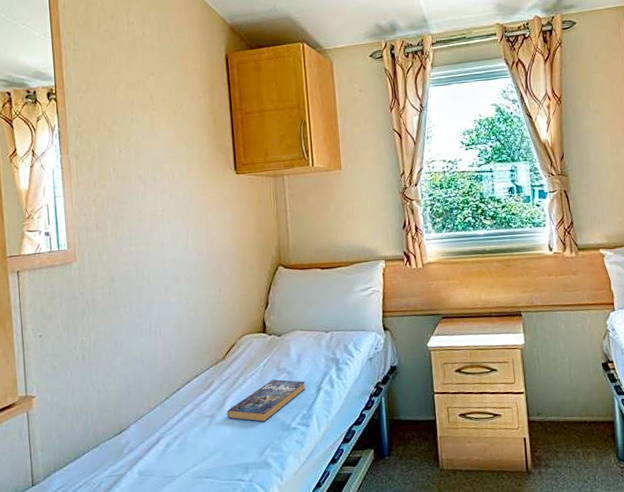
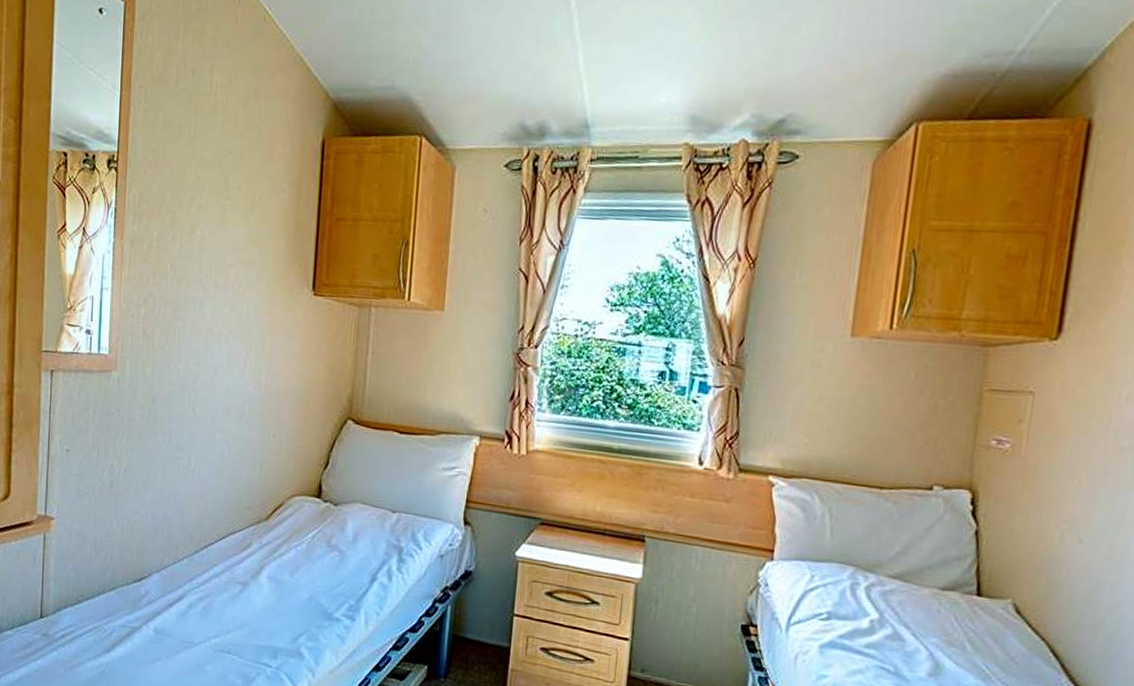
book: present [227,379,306,422] -> none [262,556,359,604]

